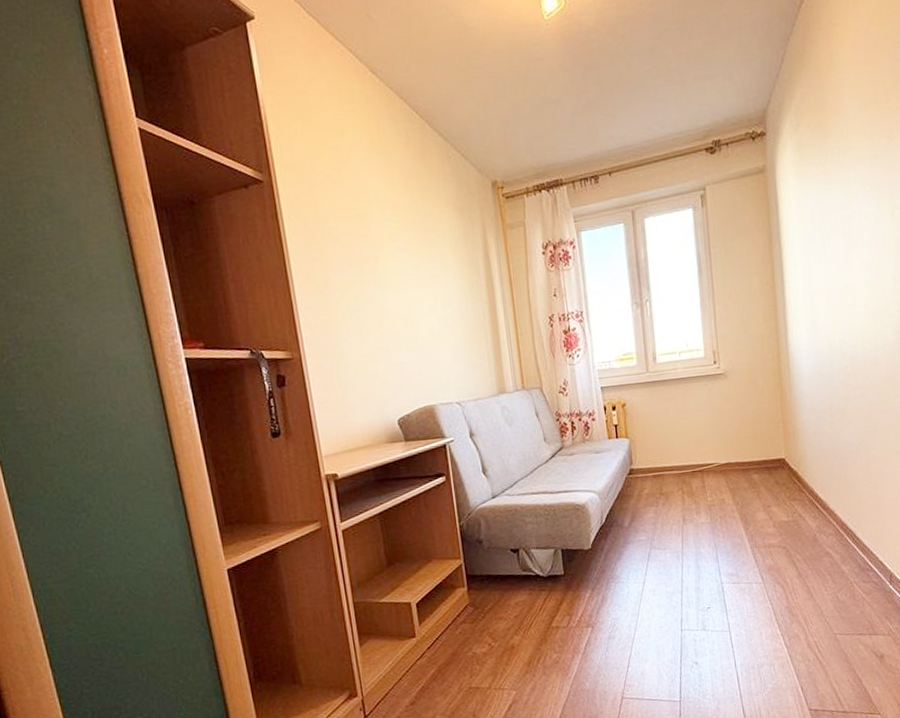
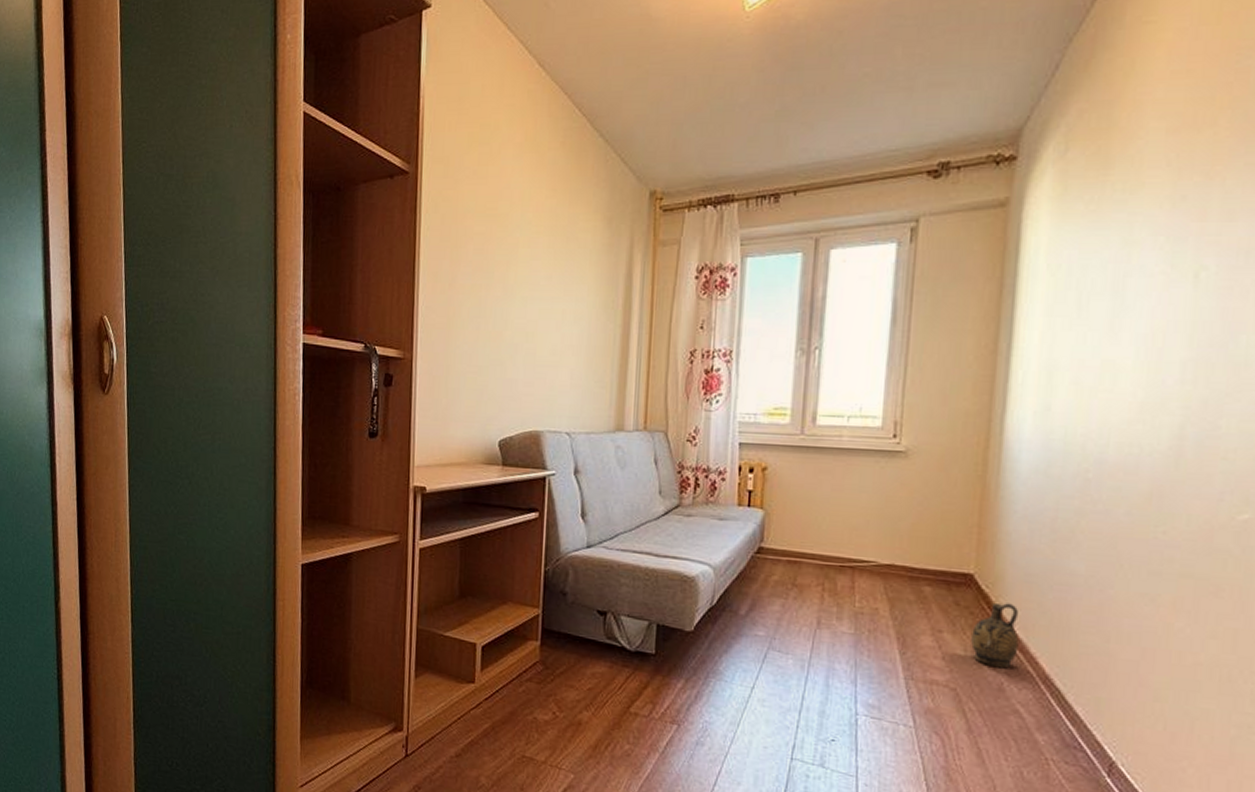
ceramic jug: none [790,475,822,525] -> present [971,603,1019,669]

